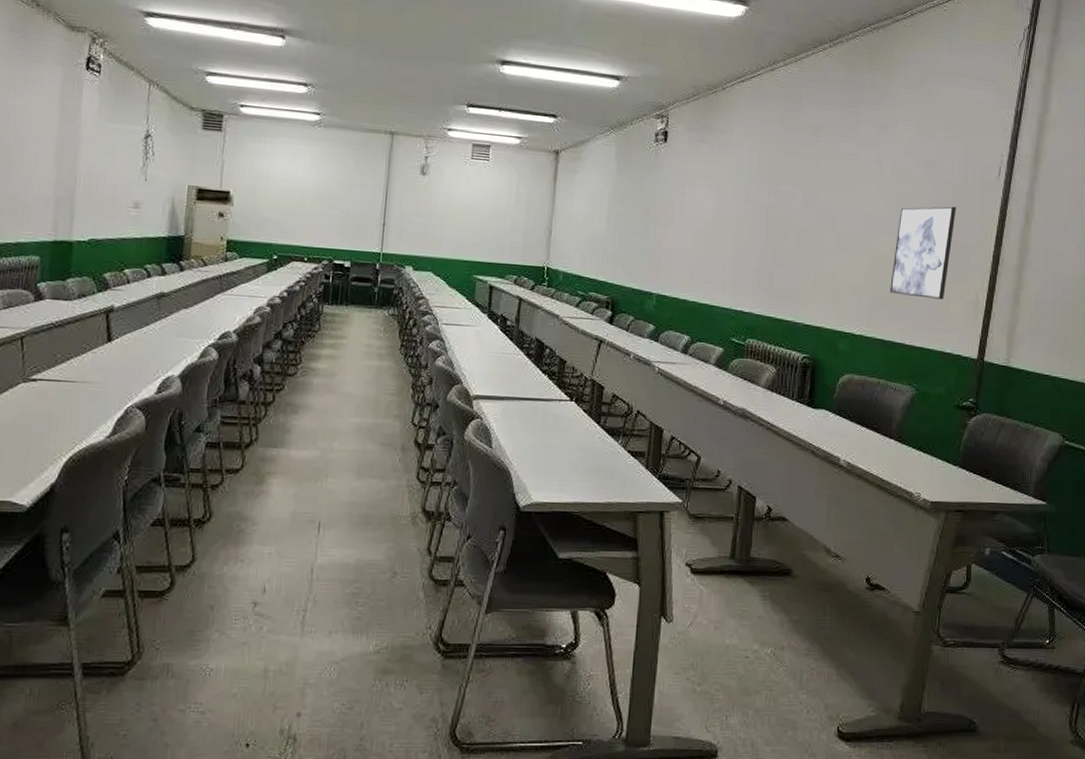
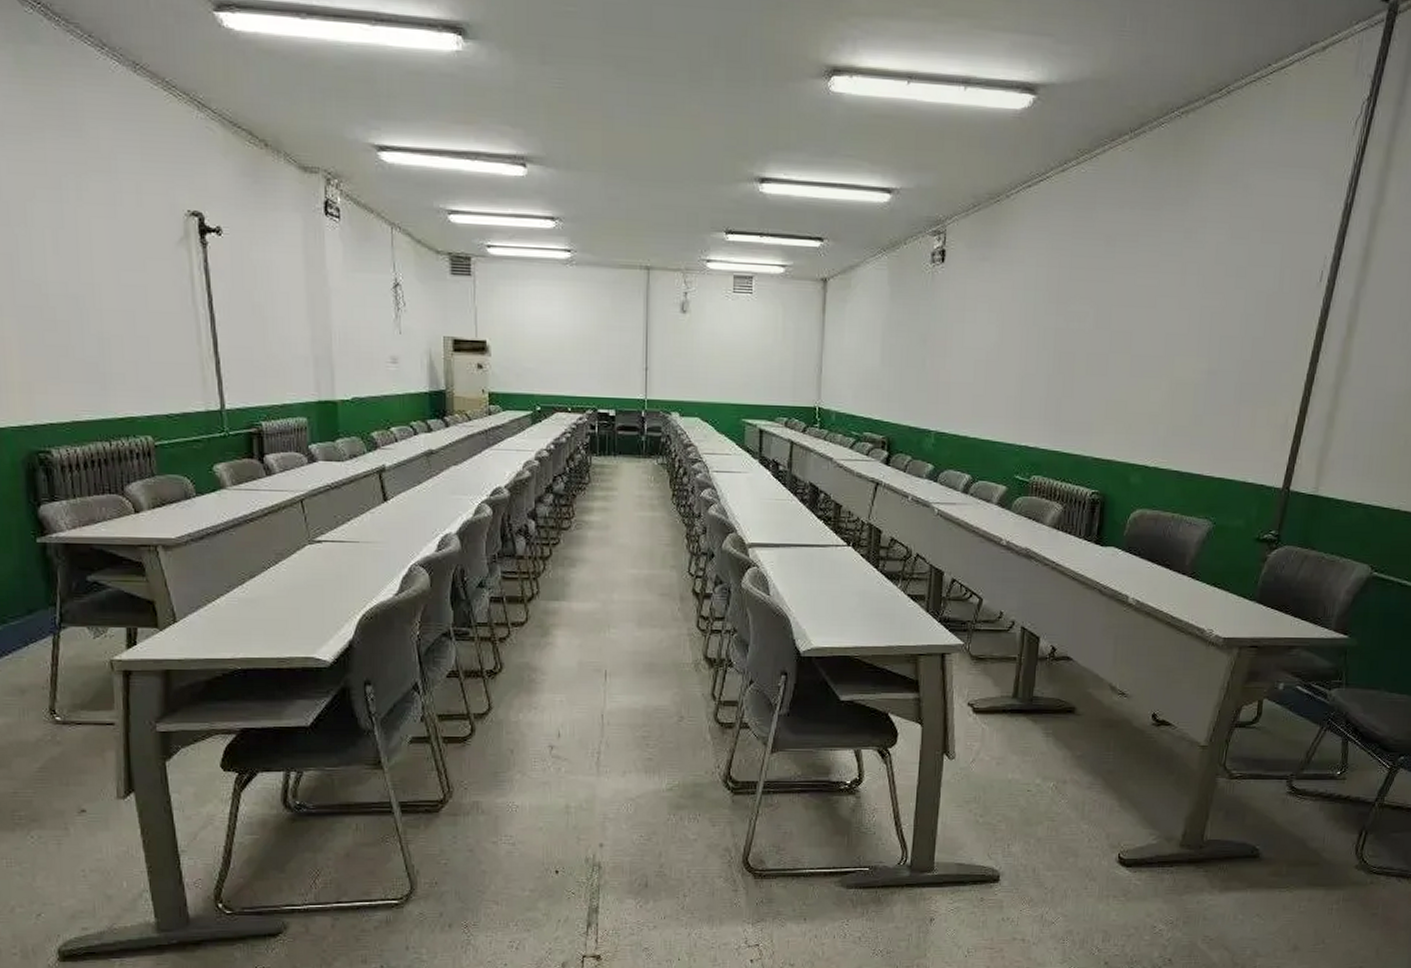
wall art: present [890,206,956,300] -> none [1189,320,1269,425]

